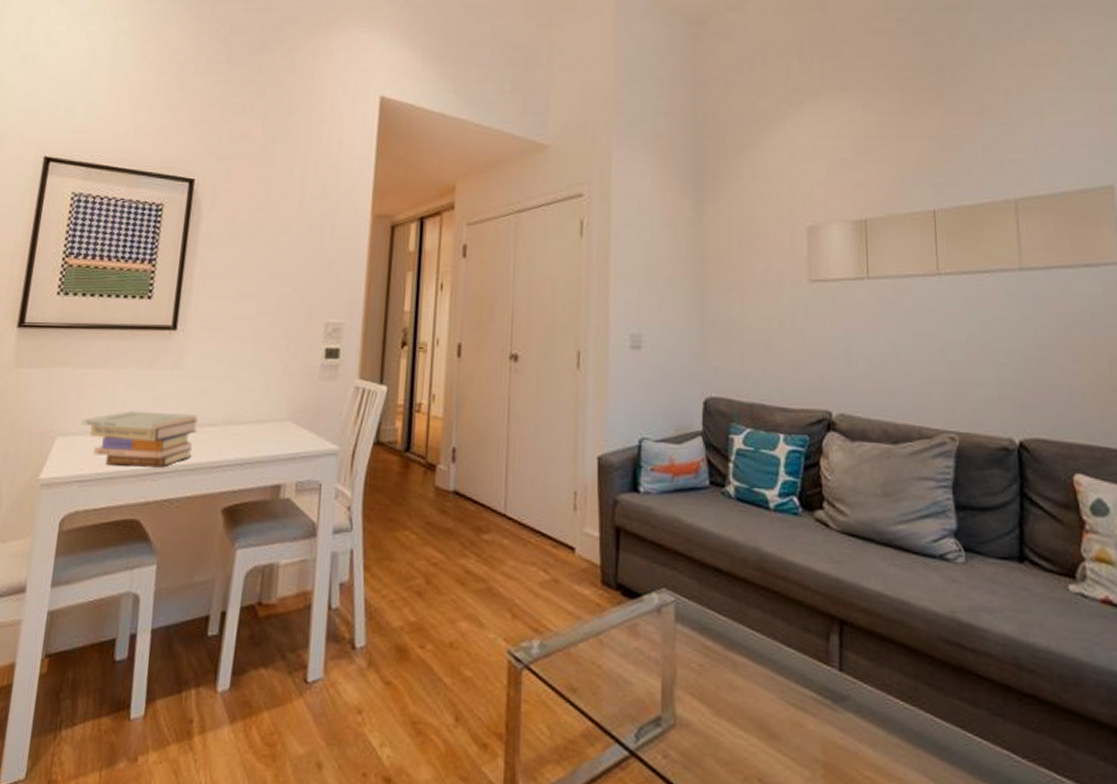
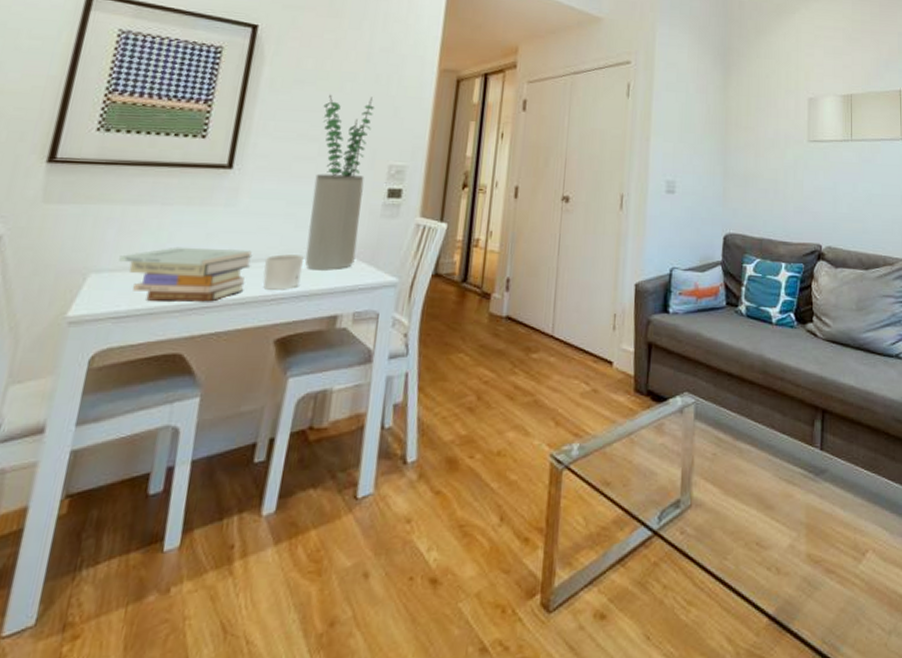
mug: none [209,419,246,458] -> present [263,254,304,291]
vase: none [247,248,310,437] -> present [305,94,375,271]

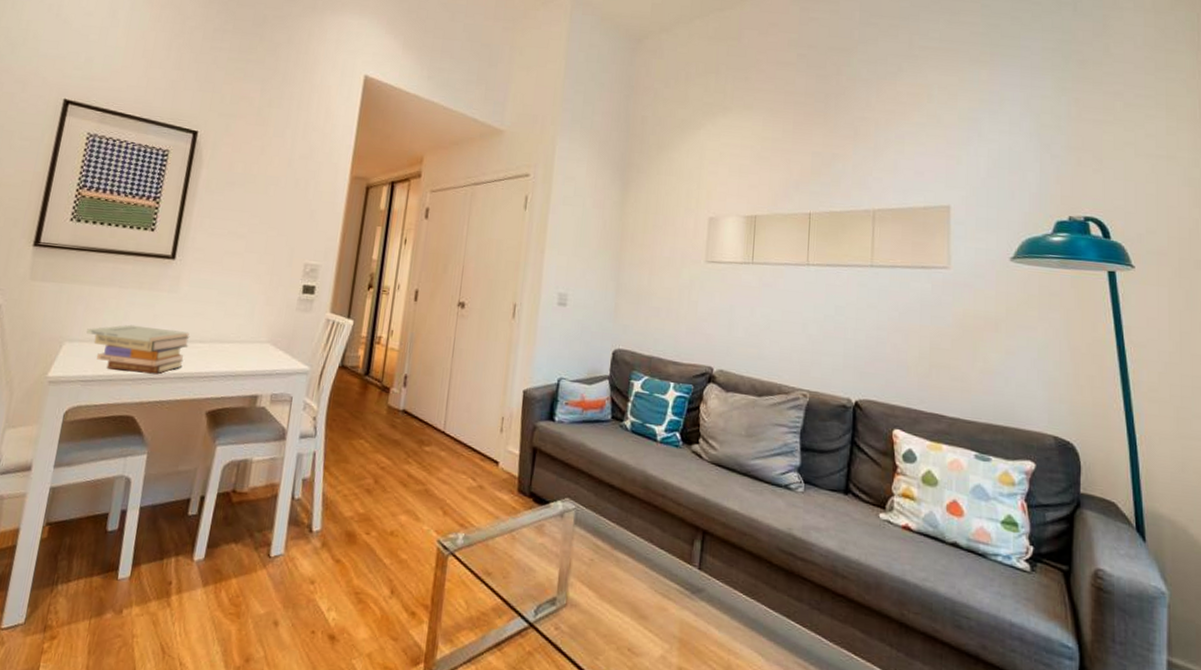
mug: present [263,254,304,291] -> none [198,337,231,369]
vase: present [305,94,375,271] -> none [232,196,294,355]

